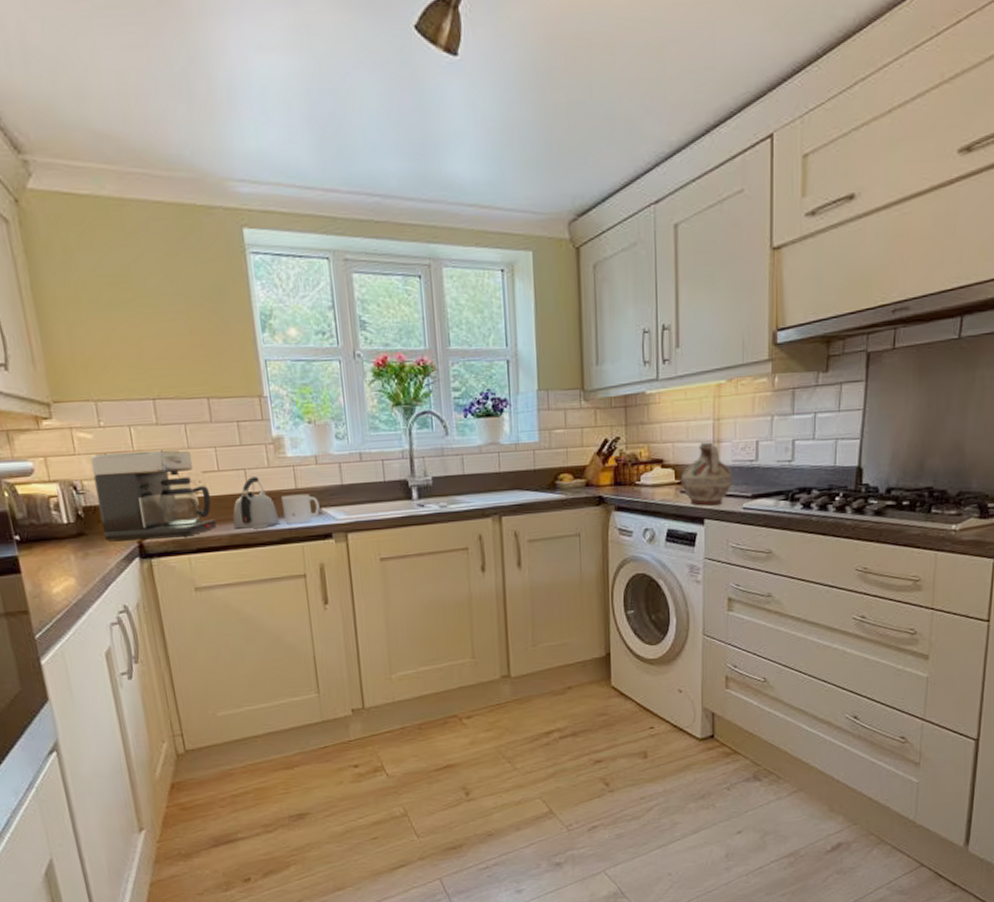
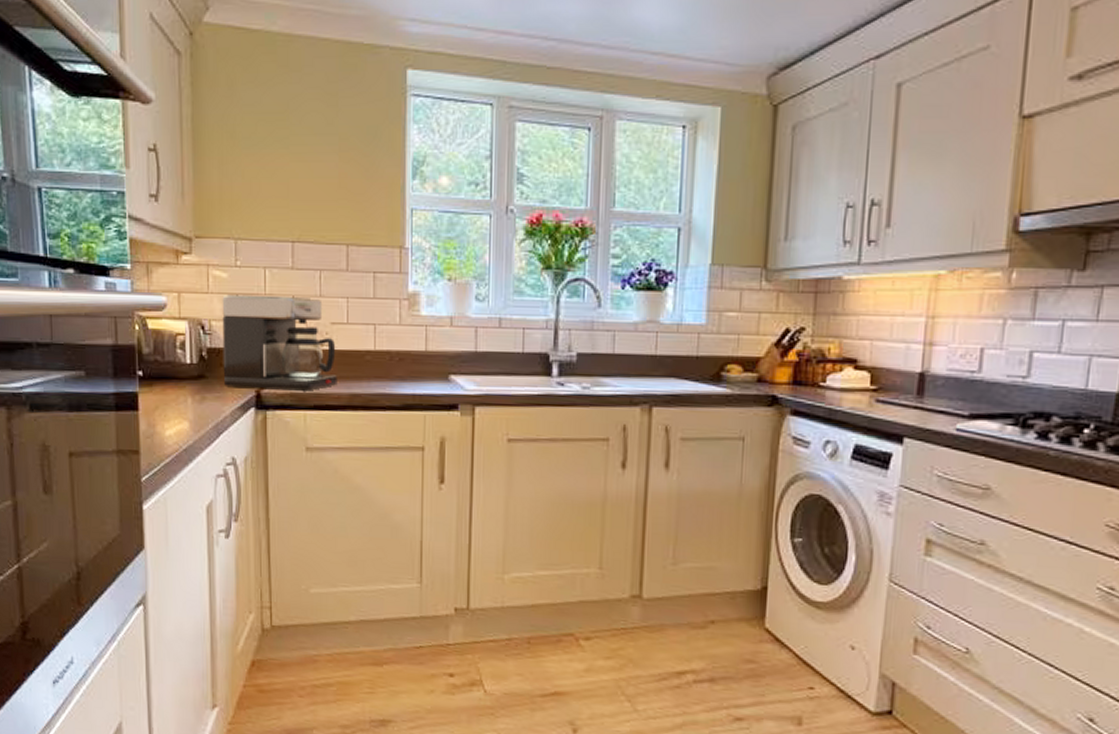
kettle: present [232,476,280,529] -> none [354,333,404,391]
mug: present [280,494,320,524] -> none [408,357,448,390]
ceramic jug: present [681,442,732,506] -> none [877,344,945,422]

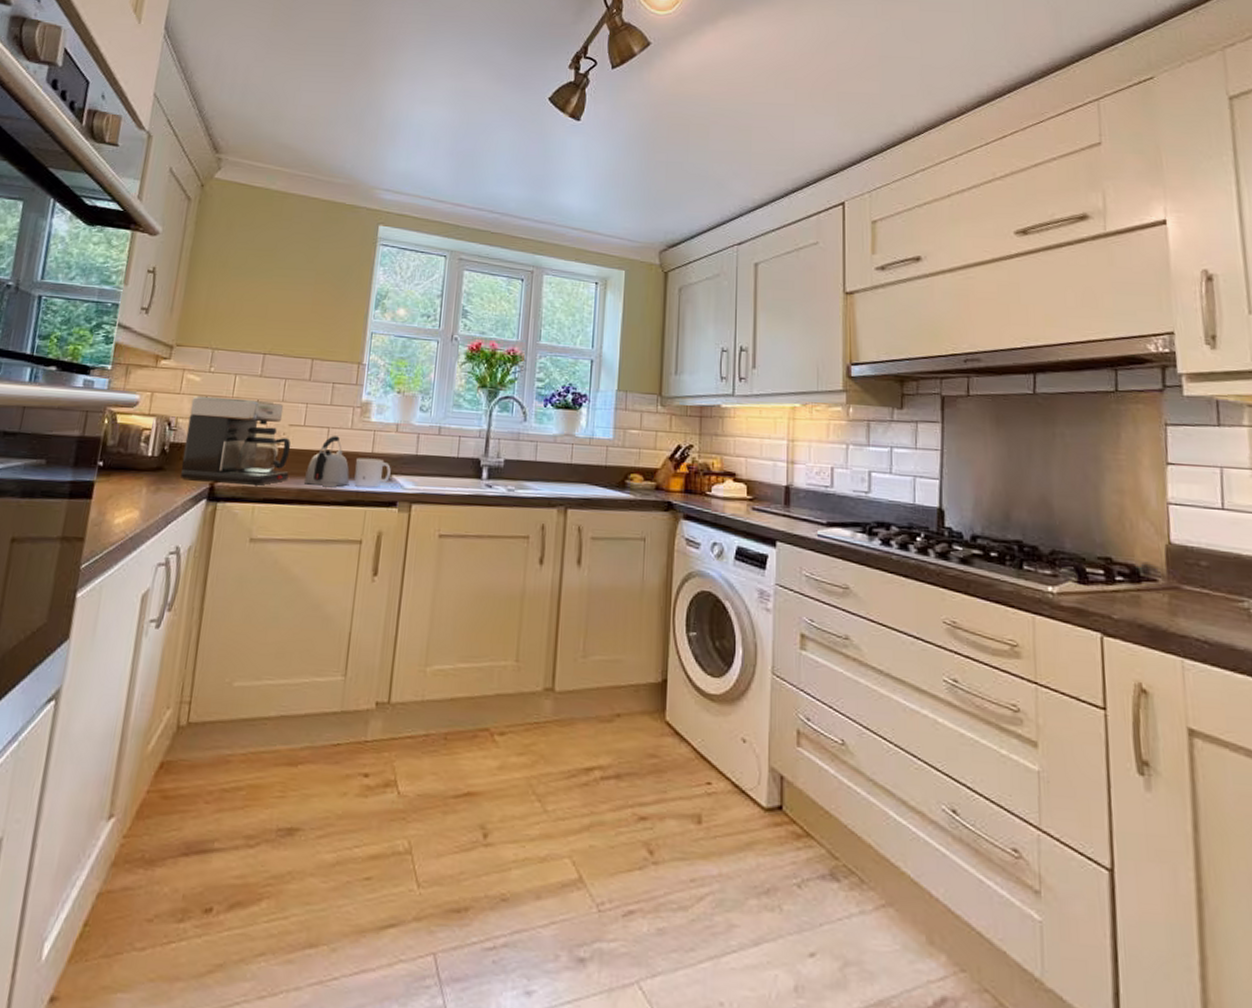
kettle: none [354,333,404,391] -> present [303,436,350,488]
mug: none [408,357,448,390] -> present [354,457,391,488]

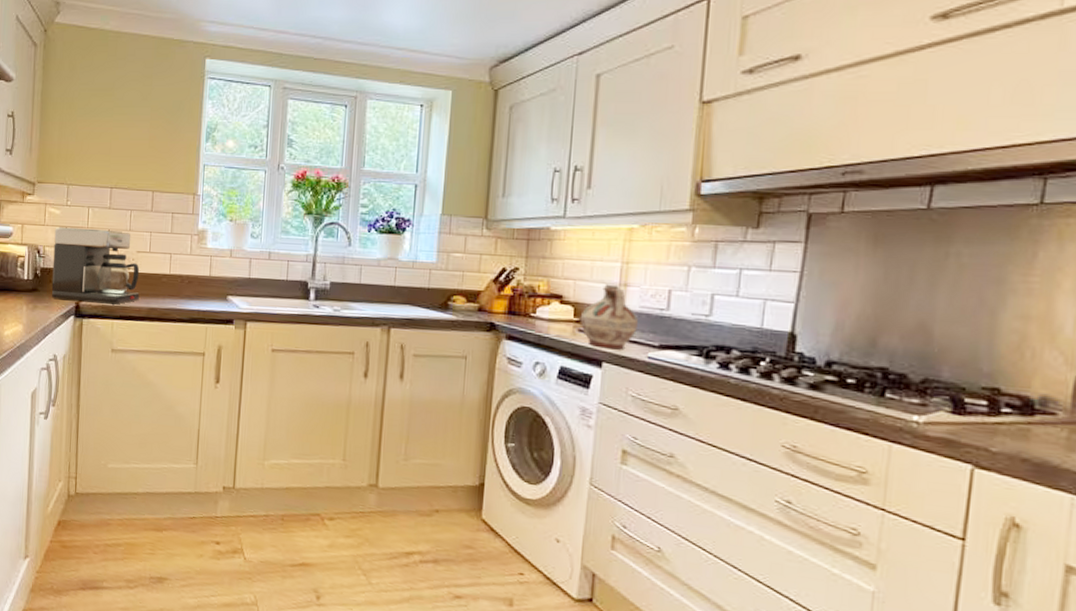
kettle: present [303,436,350,488] -> none [152,261,192,307]
mug: present [354,457,391,488] -> none [195,280,227,308]
ceramic jug: none [753,461,806,528] -> present [580,284,638,350]

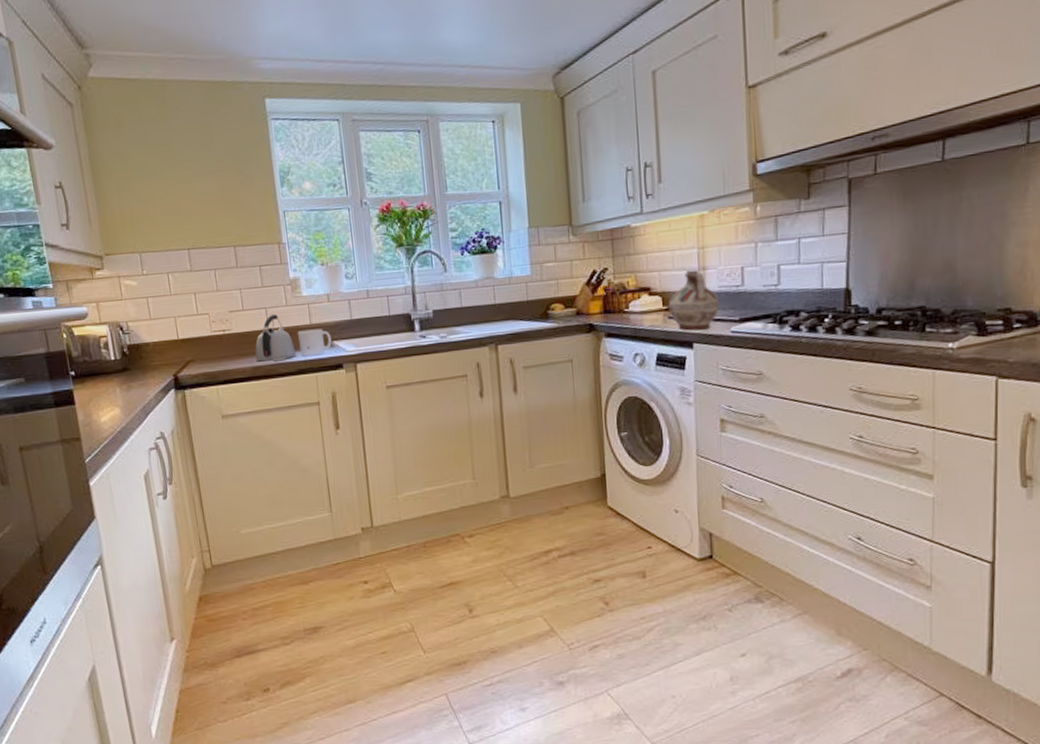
coffee maker: present [51,227,140,305] -> none [135,293,241,375]
kettle: none [152,261,192,307] -> present [255,314,297,362]
mug: none [195,280,227,308] -> present [297,328,332,357]

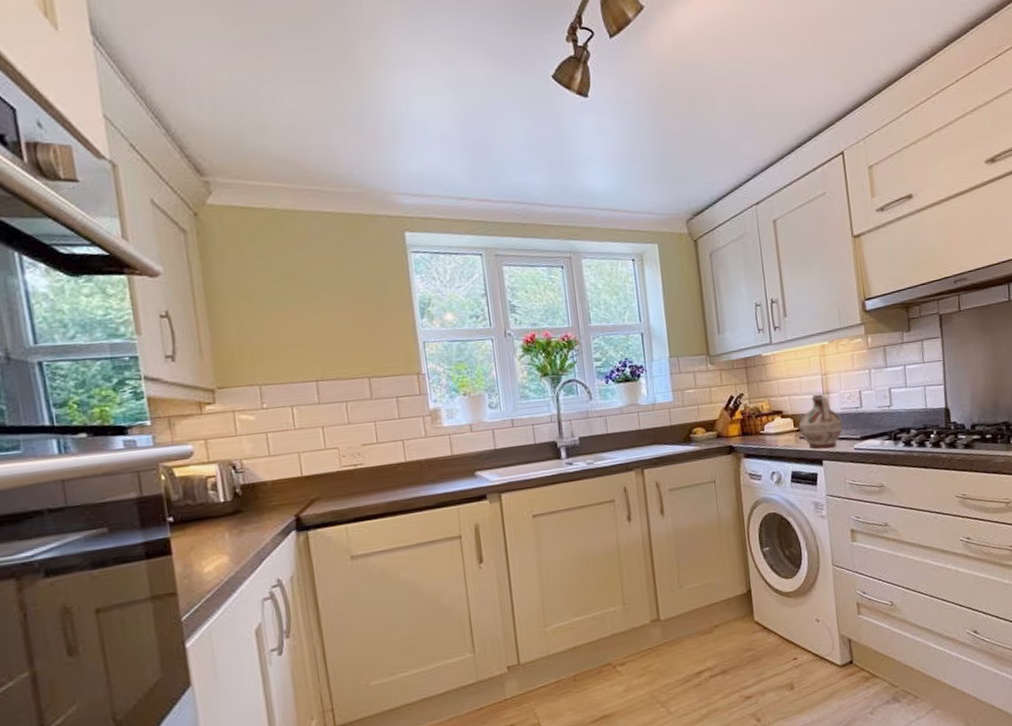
kettle: present [255,314,297,362] -> none [390,446,437,497]
mug: present [297,328,332,357] -> none [437,459,475,489]

